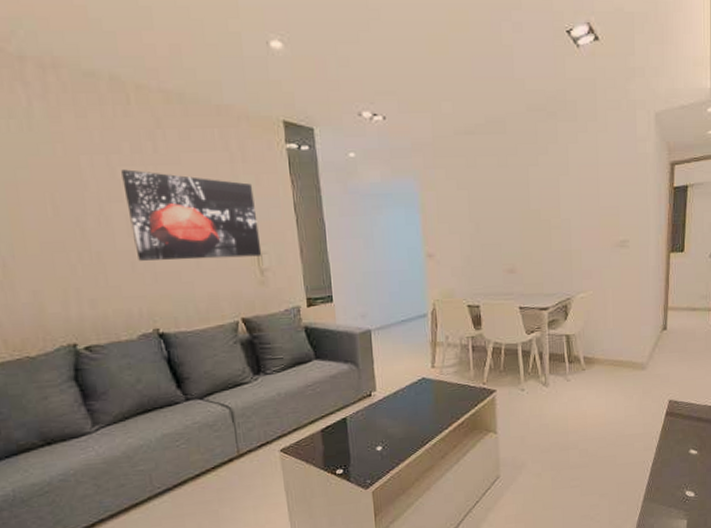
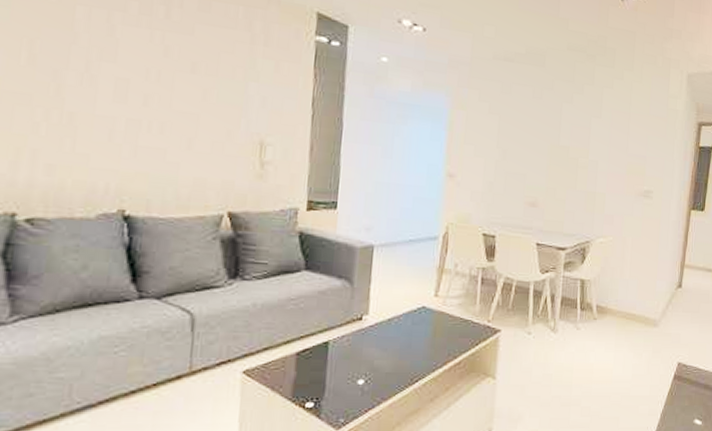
wall art: present [121,169,262,261] -> none [118,29,271,147]

